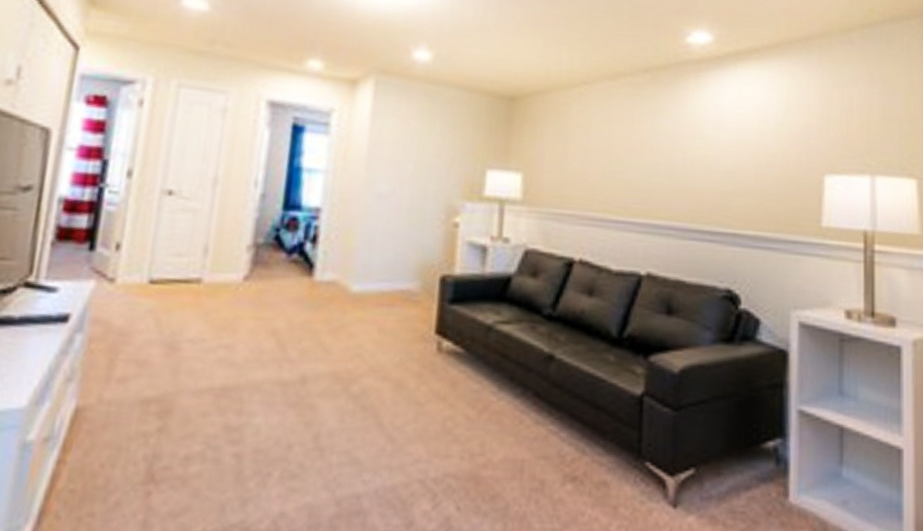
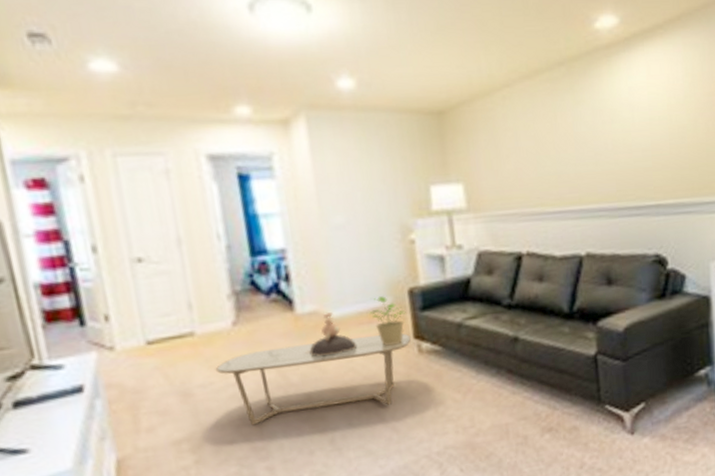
coffee table: none [211,313,433,407] -> present [215,333,412,426]
decorative bowl: none [317,286,371,335] -> present [309,312,358,357]
potted plant: none [392,278,433,336] -> present [369,296,406,345]

